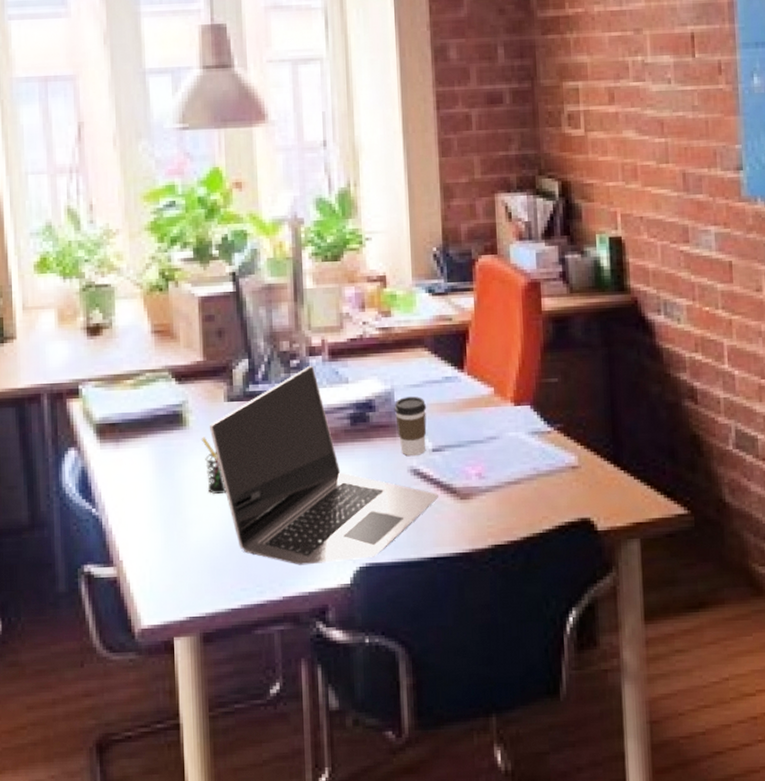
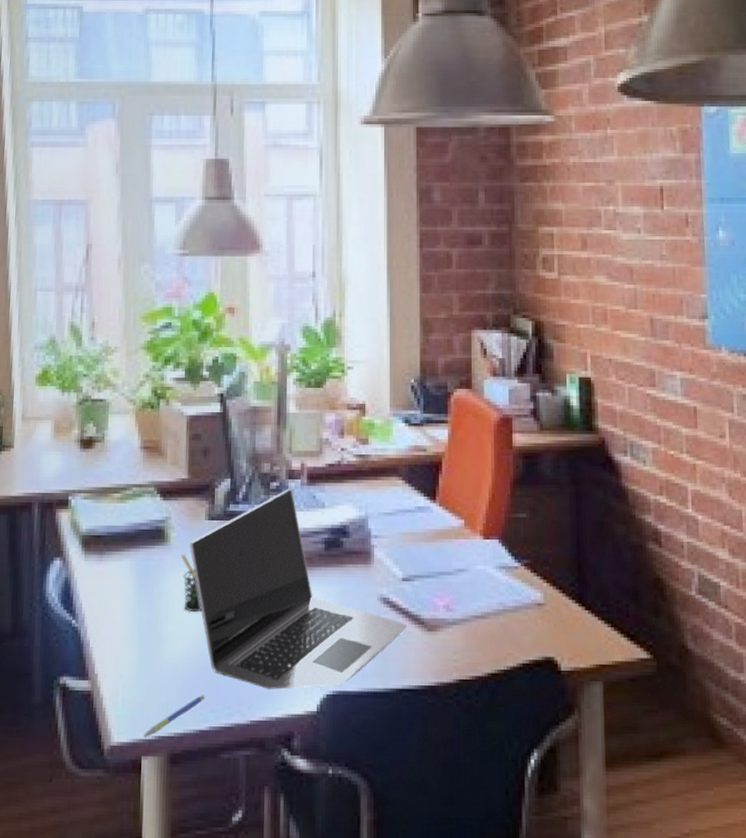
pen: none [174,574,235,619] -> present [144,695,205,737]
coffee cup: present [394,396,427,457] -> none [367,525,399,585]

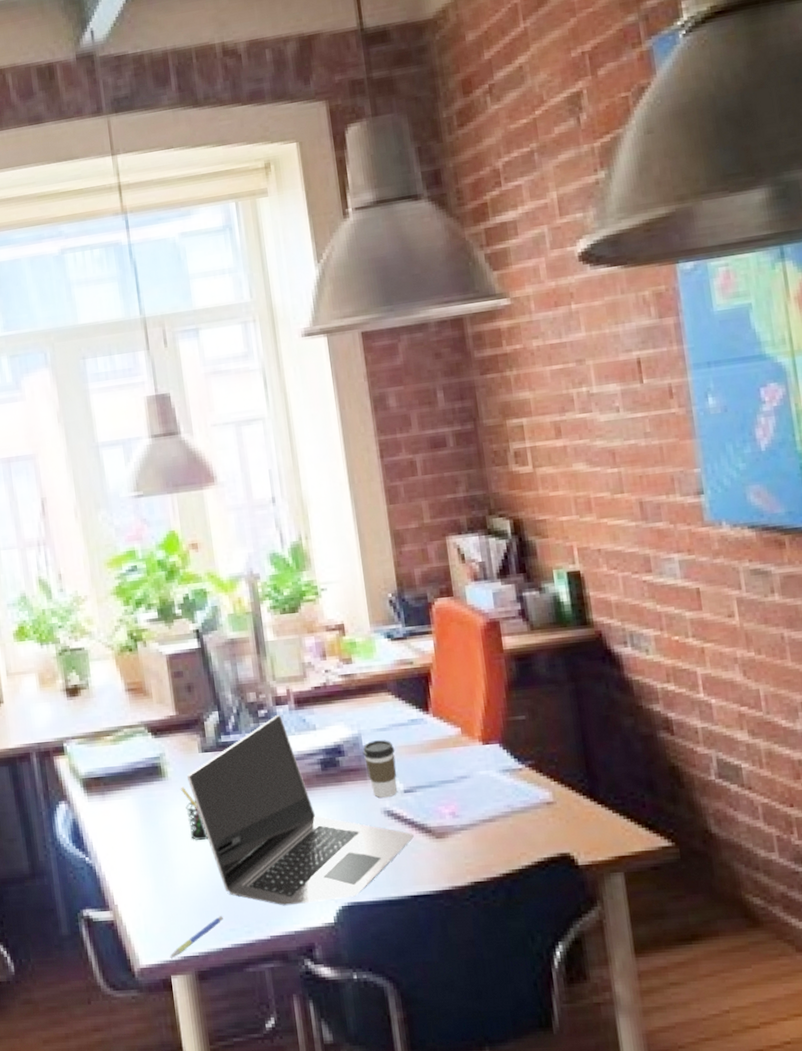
coffee cup: none [367,525,399,585] -> present [362,740,398,799]

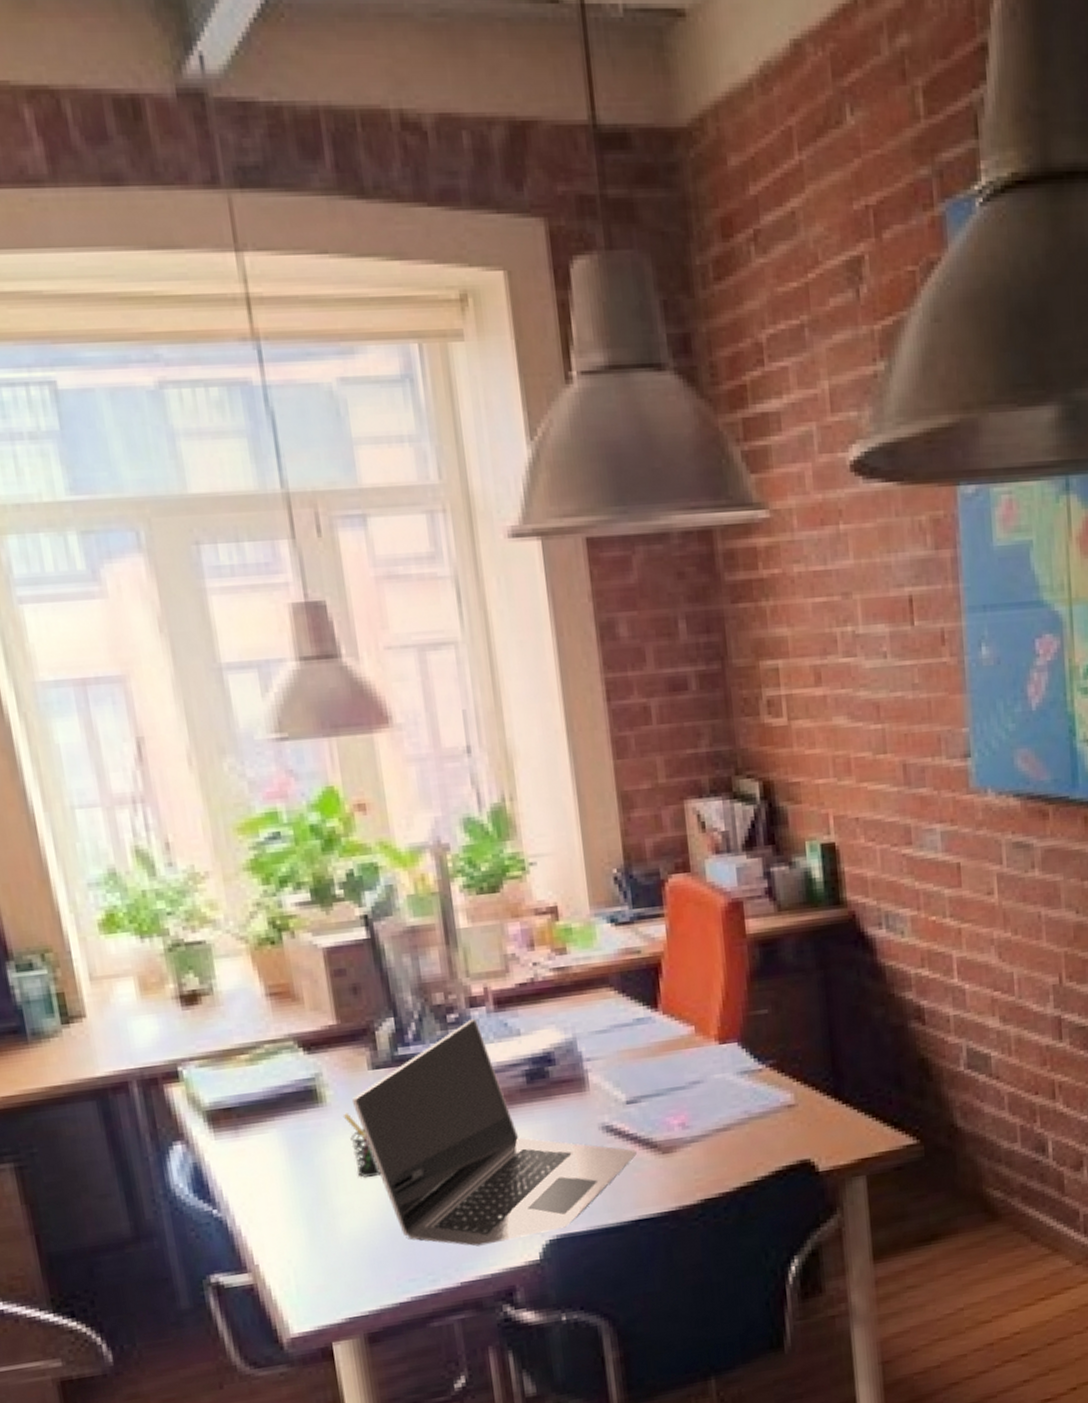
pen: present [170,916,223,958] -> none [330,1265,401,1322]
coffee cup: present [362,740,398,799] -> none [577,1043,619,1112]

